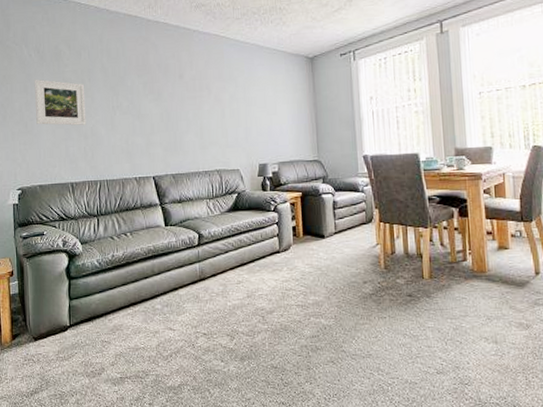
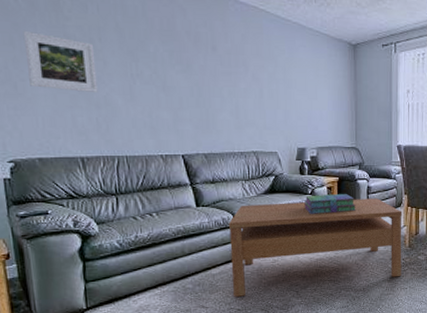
coffee table: none [194,214,378,320] -> present [228,198,402,297]
stack of books: none [267,209,322,232] -> present [304,193,356,214]

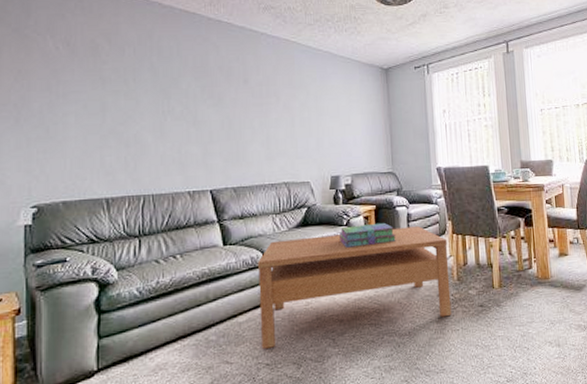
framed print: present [23,30,98,94] -> none [60,76,129,132]

